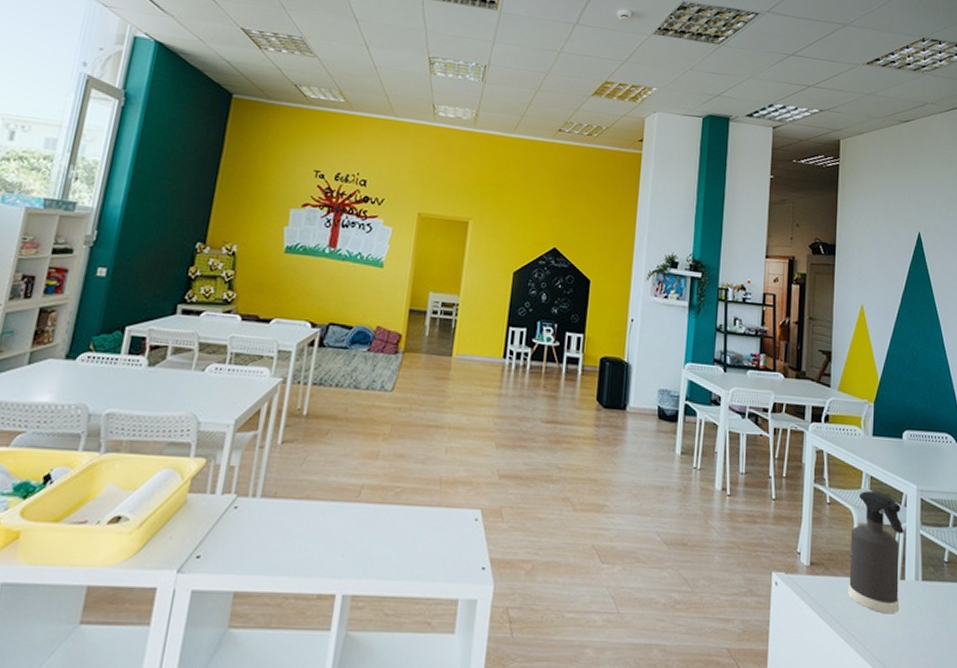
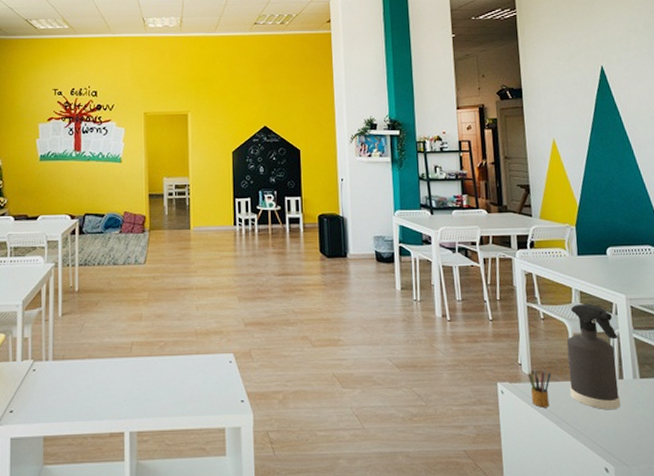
pencil box: none [805,559,830,605] -> present [527,367,551,408]

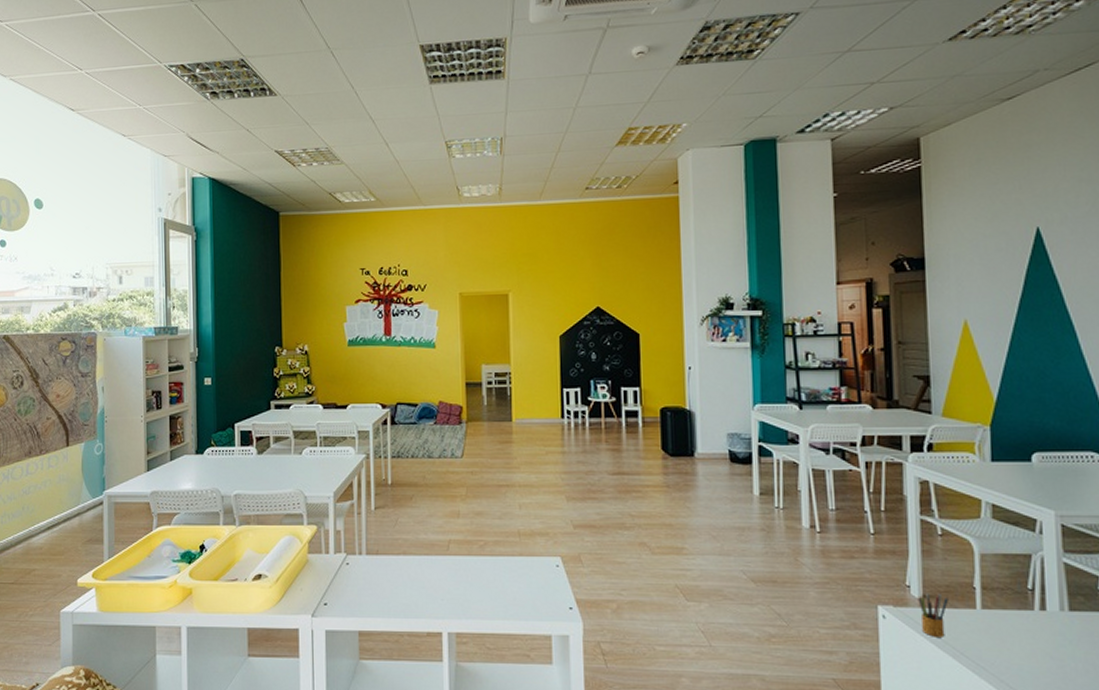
spray bottle: present [566,303,621,410] -> none [971,518,1042,646]

